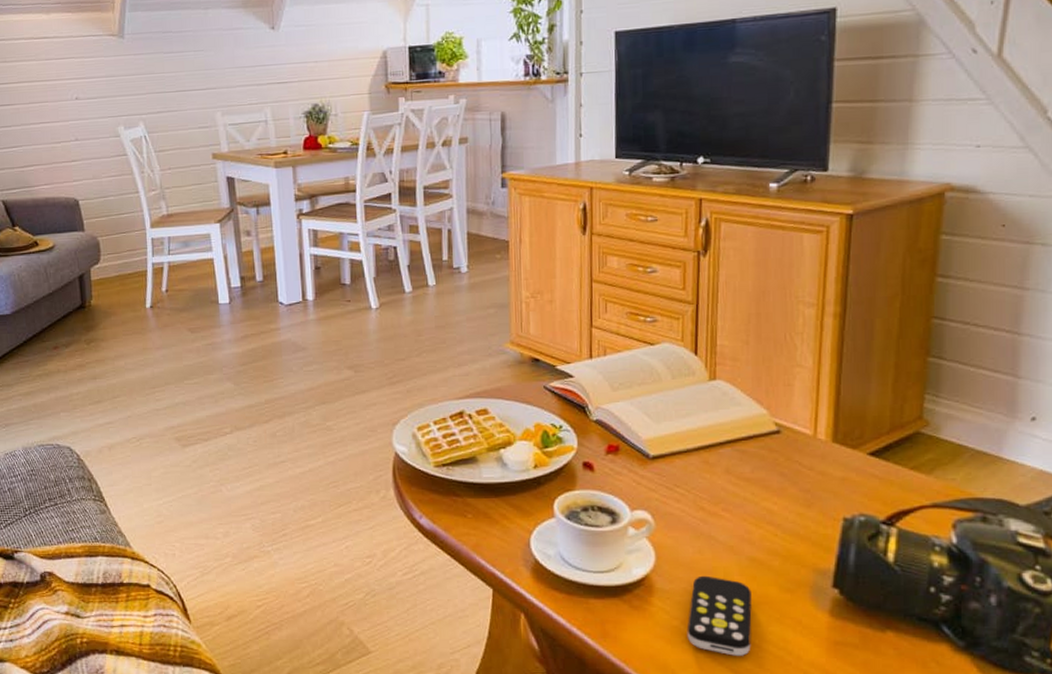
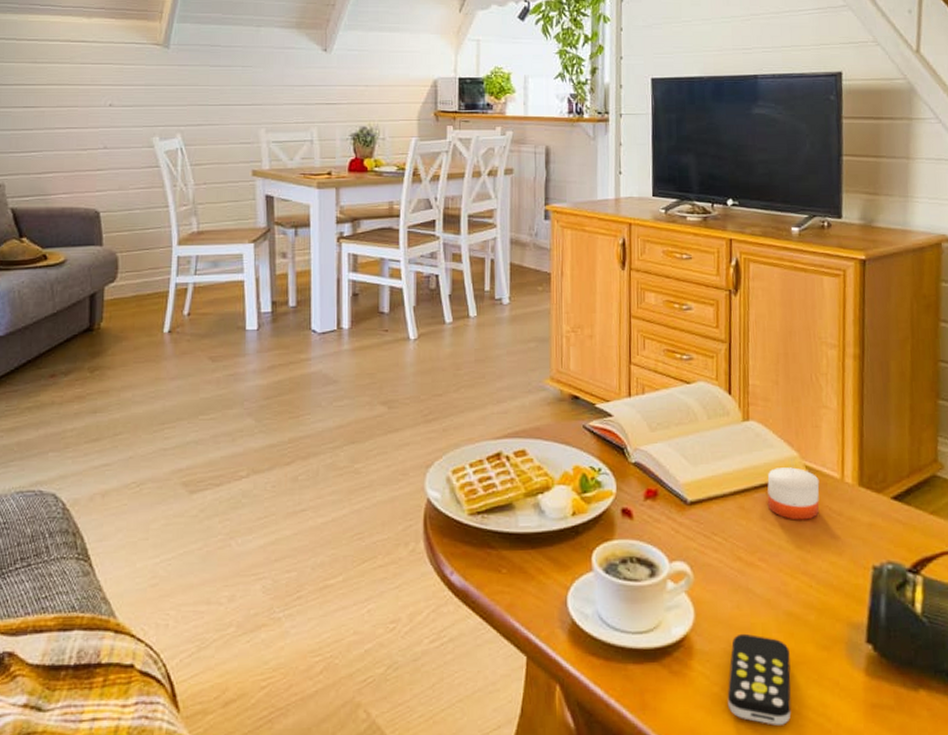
candle: none [733,418,790,474] -> present [767,460,820,520]

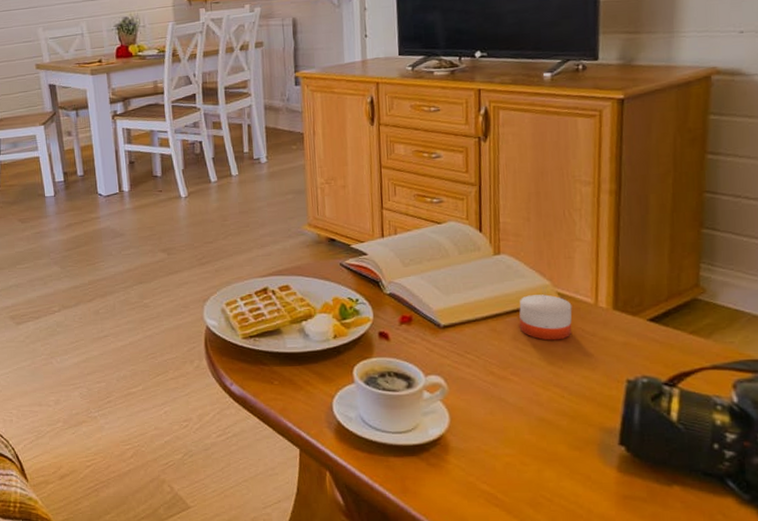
remote control: present [727,633,792,725] -> none [481,435,544,509]

